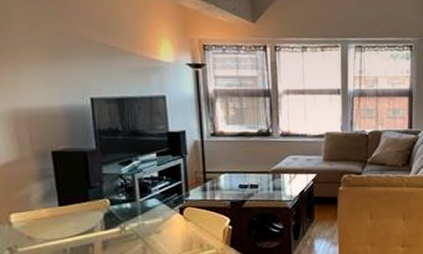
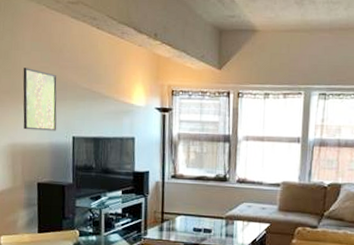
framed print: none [17,21,70,93] -> present [23,68,57,131]

